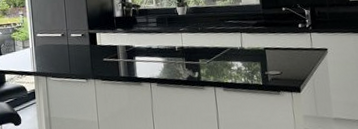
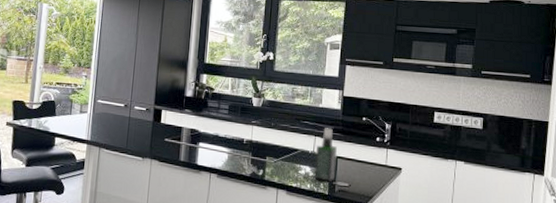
spray bottle: none [244,23,266,73] -> present [313,128,338,182]

